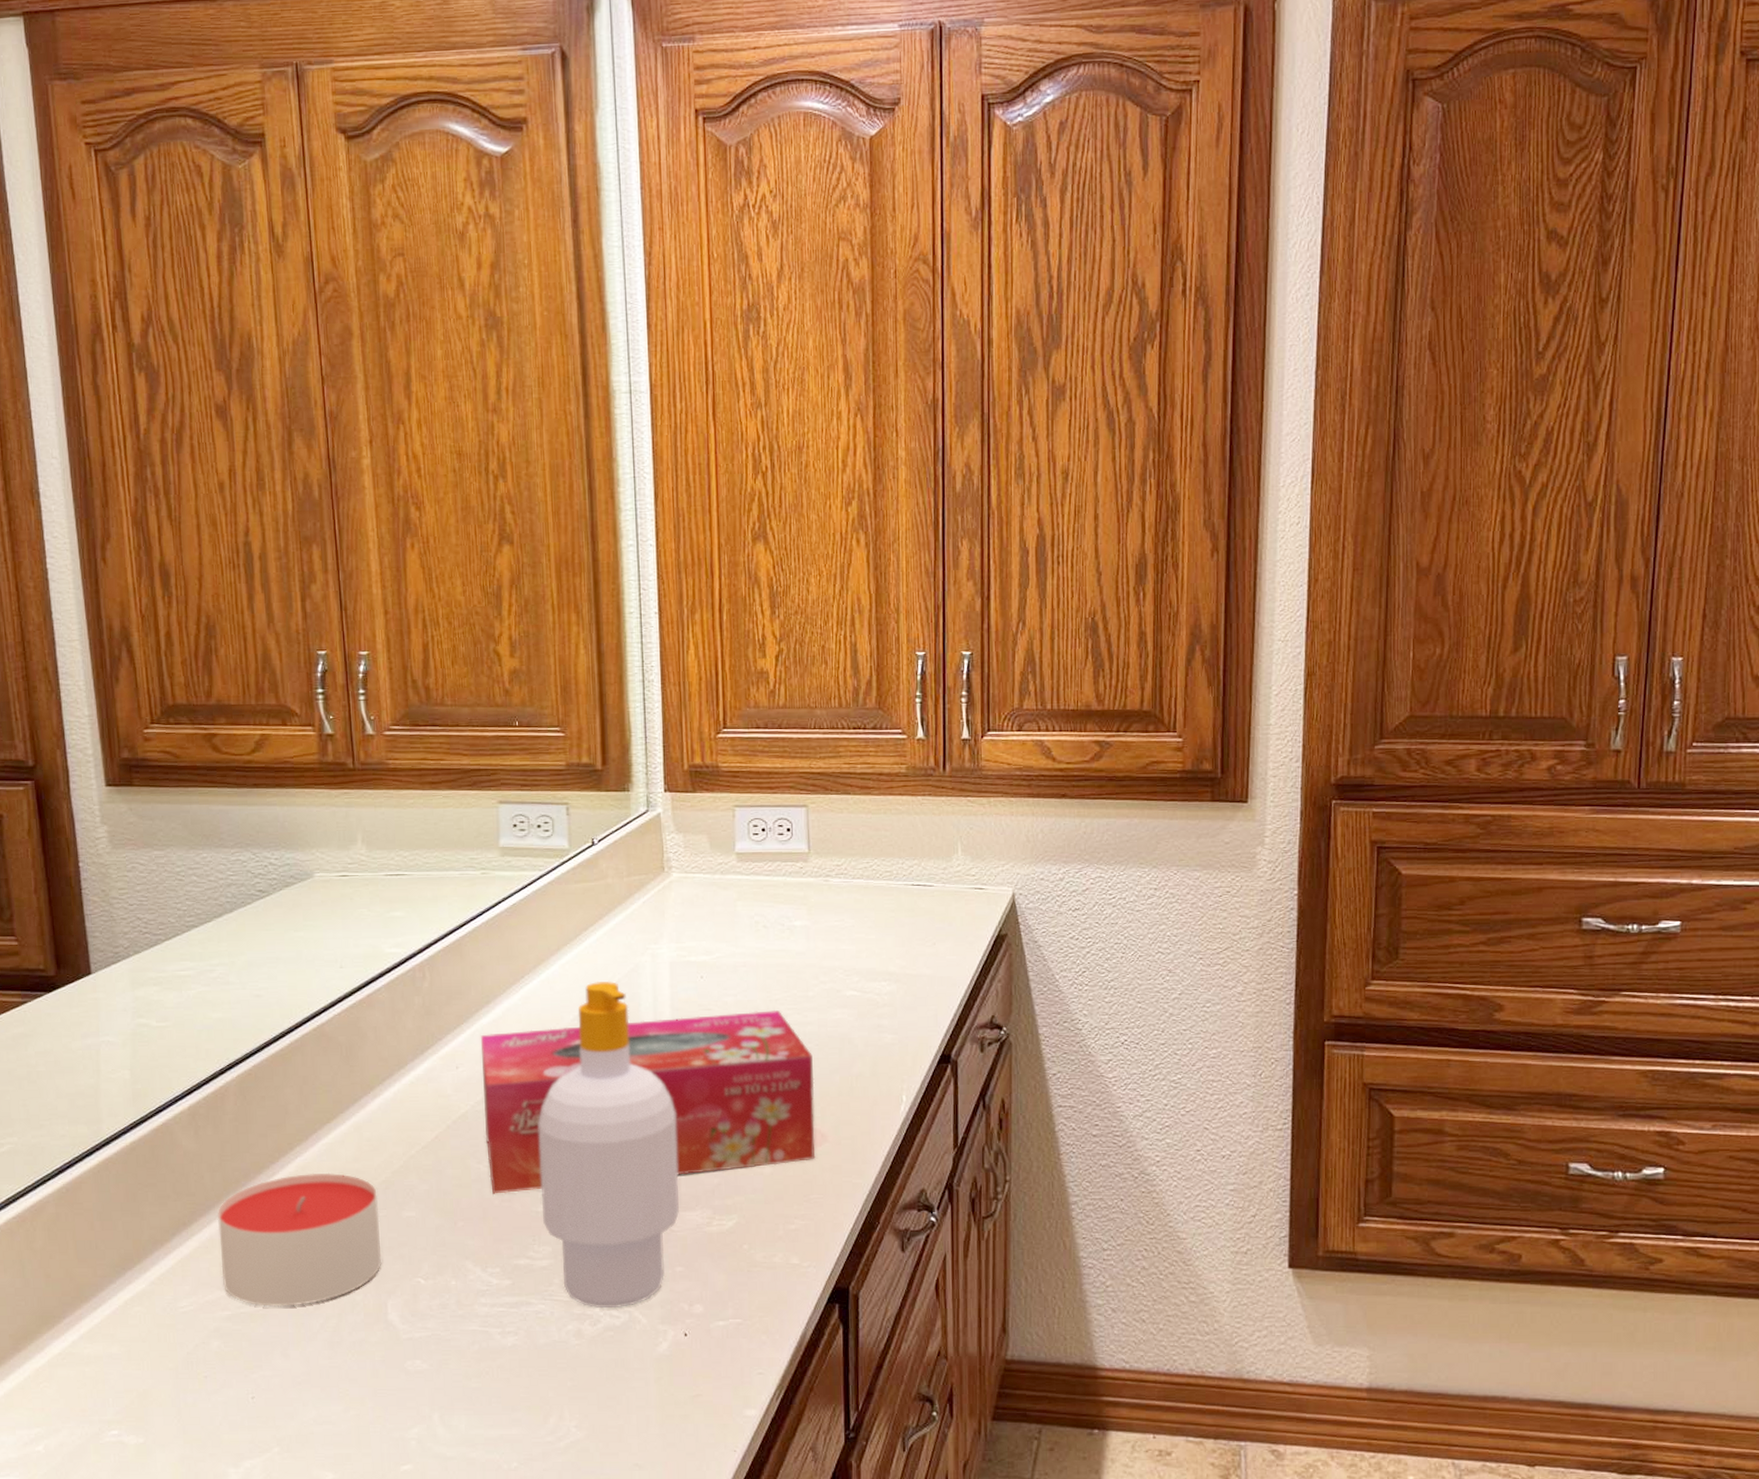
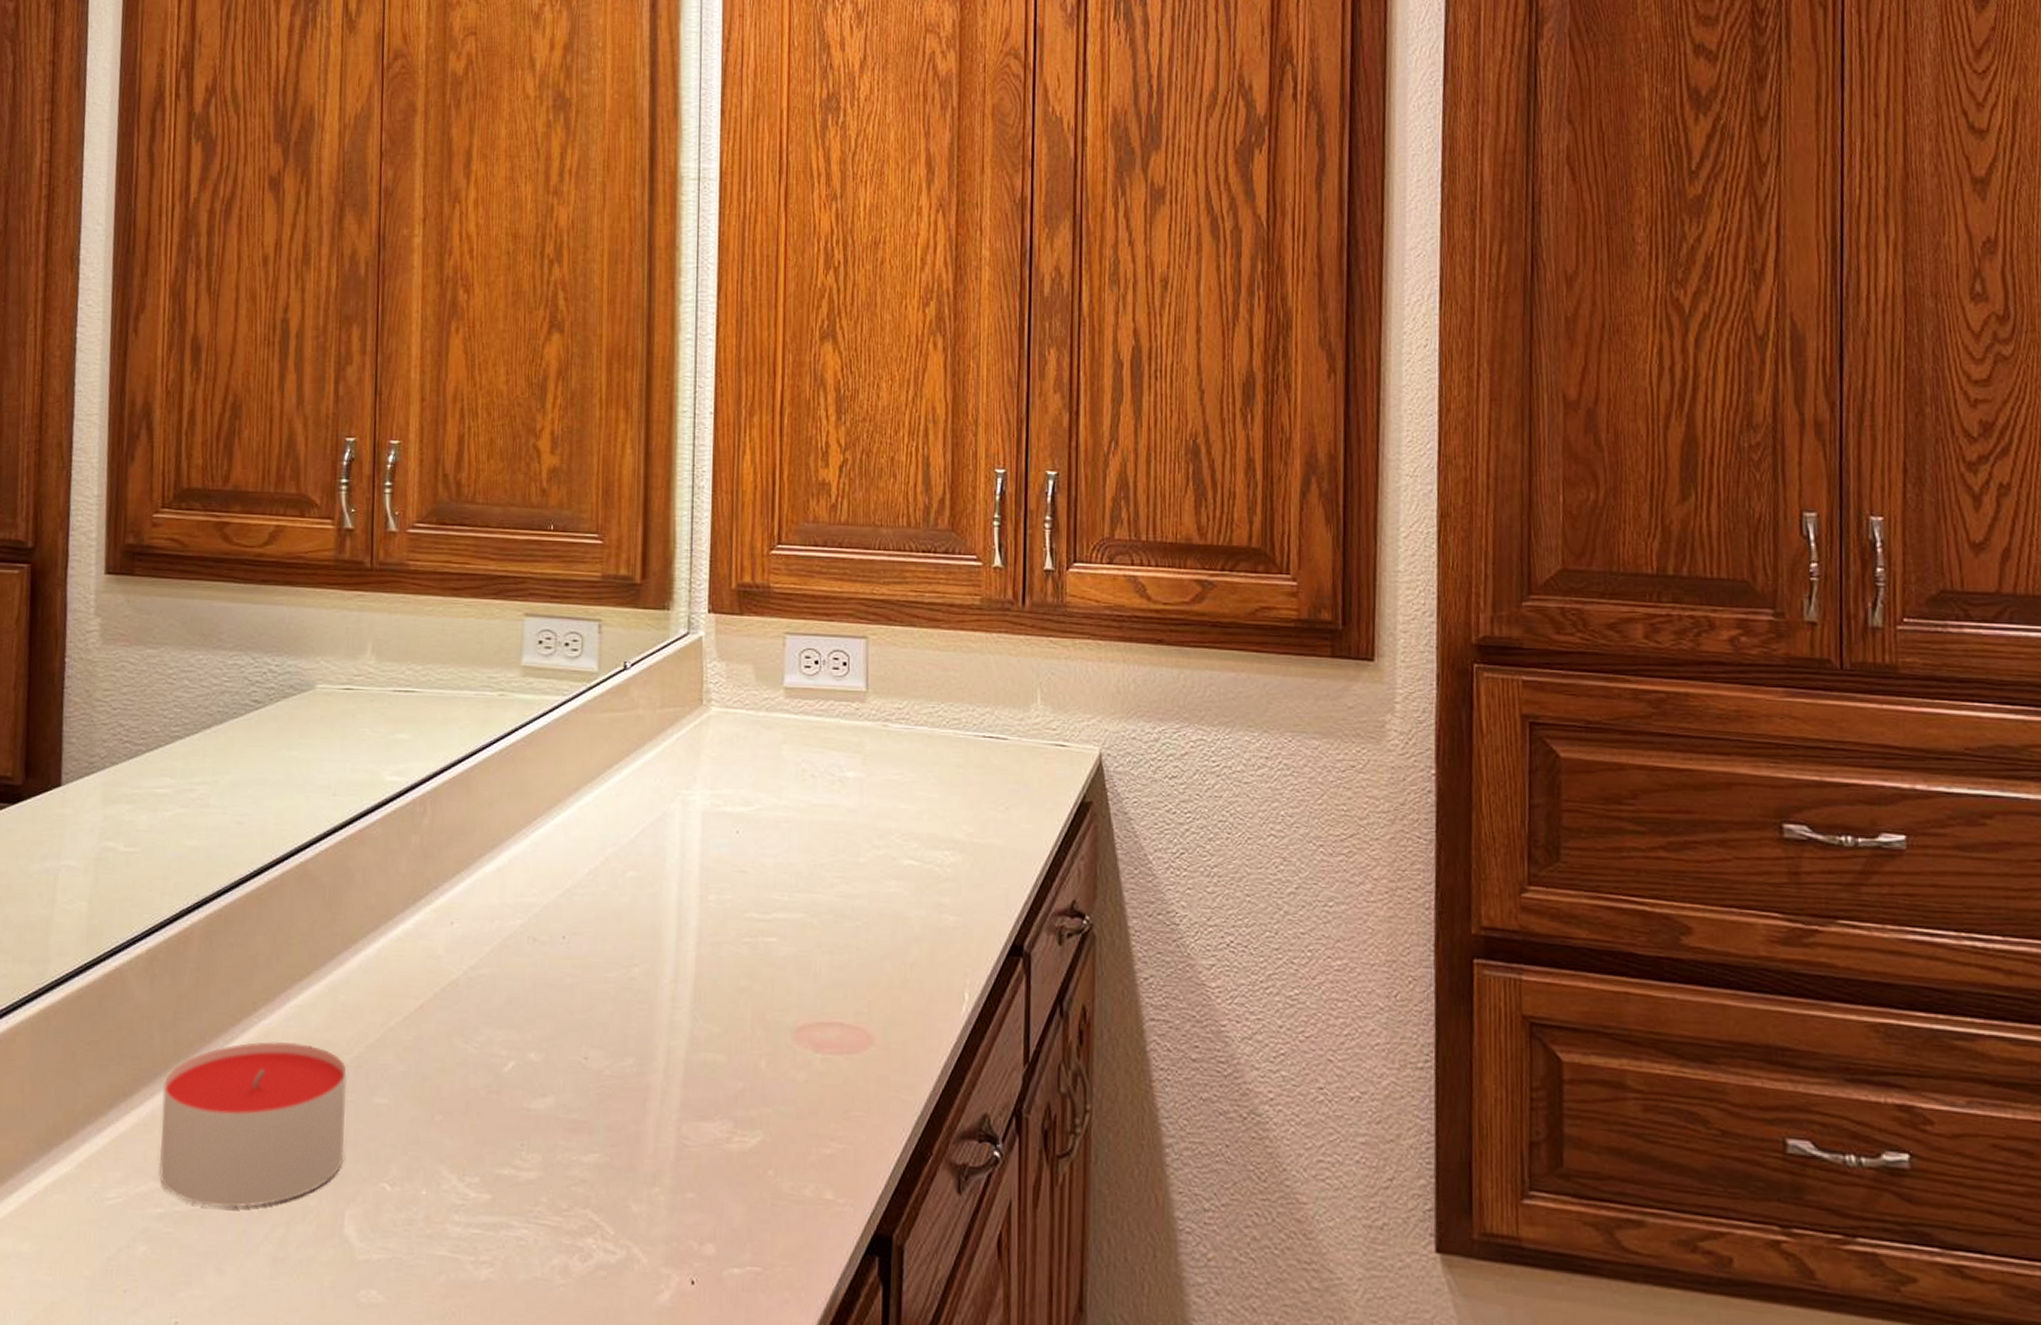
tissue box: present [480,1010,815,1194] -> none [476,877,862,1084]
soap bottle: present [538,980,679,1308] -> none [535,829,699,1240]

